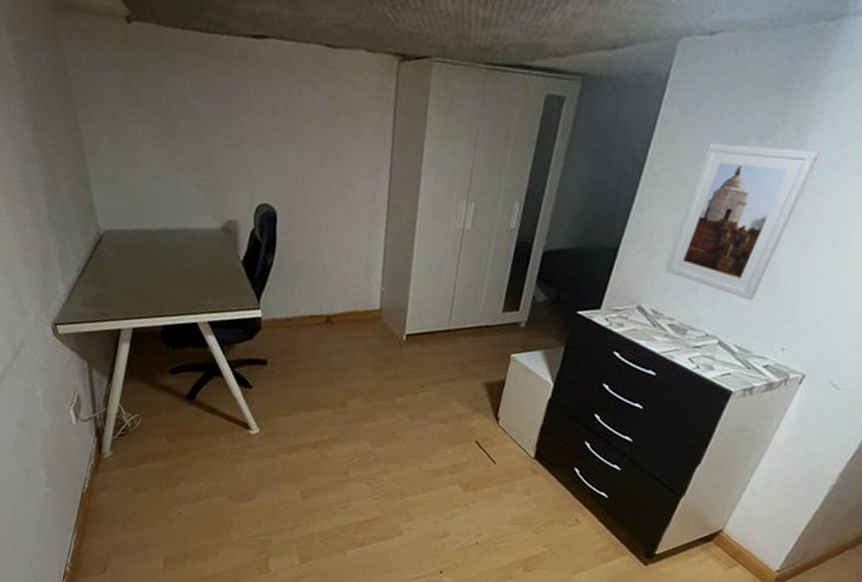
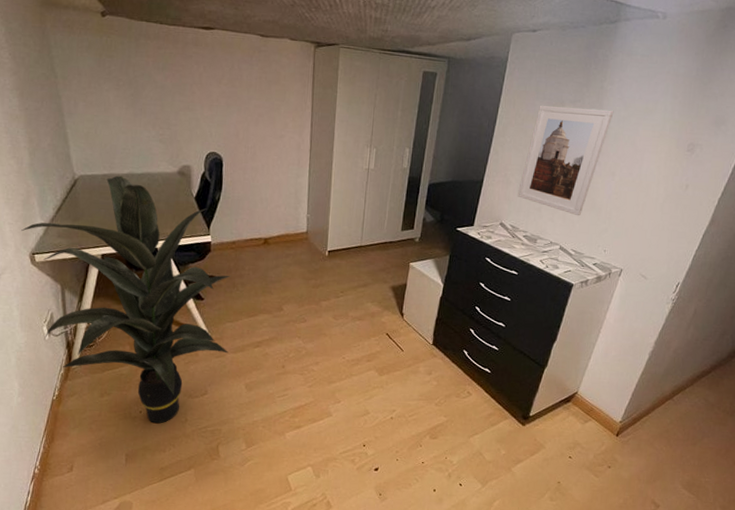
indoor plant: none [41,231,285,529] -> present [21,175,231,424]

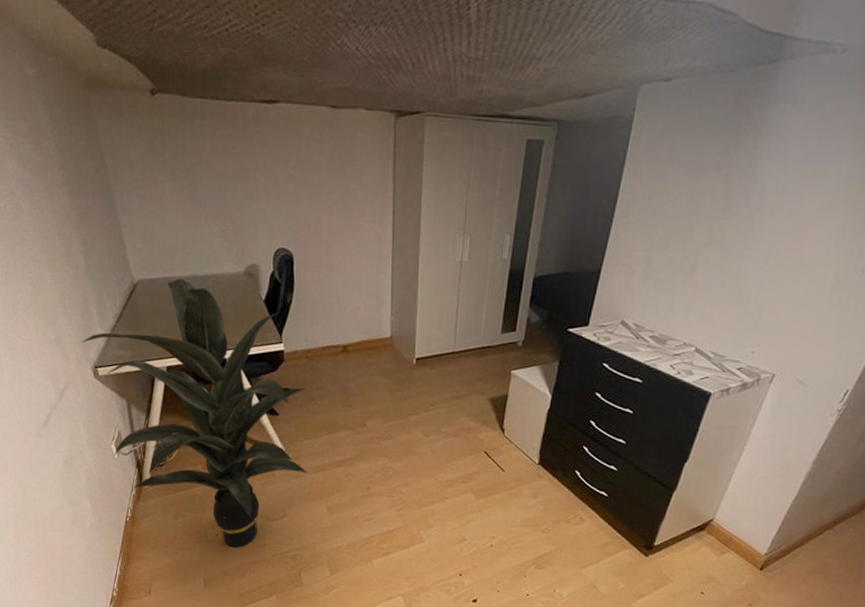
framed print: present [516,105,614,216] -> none [642,174,771,311]

